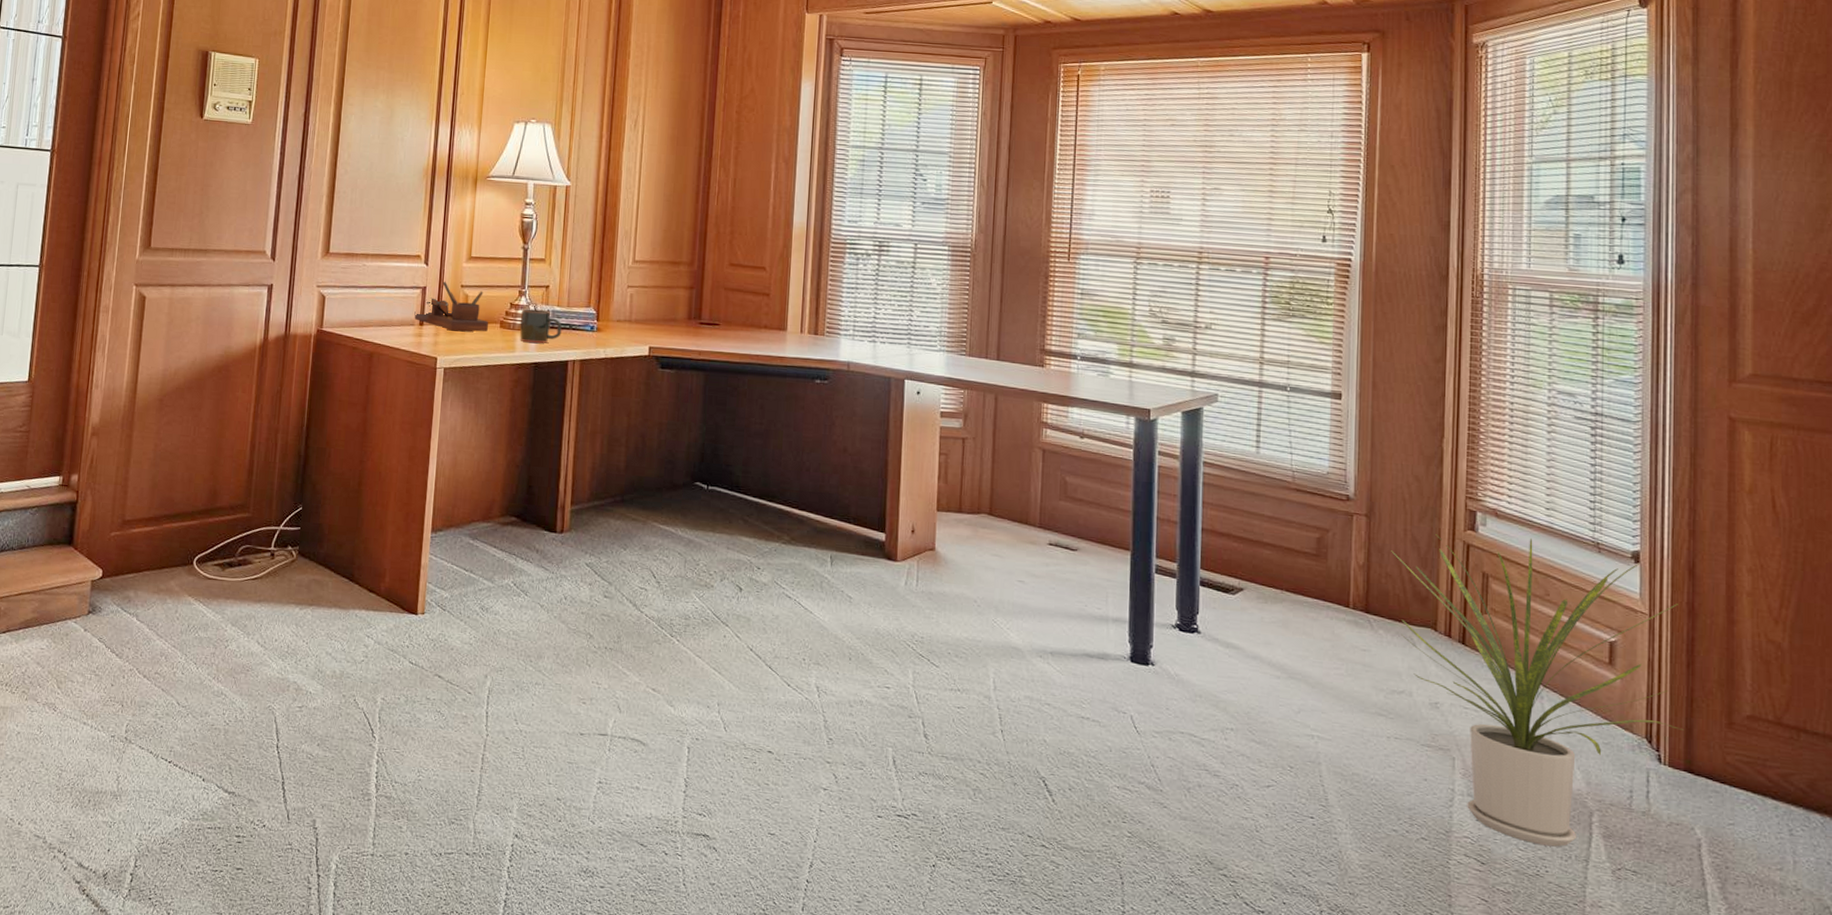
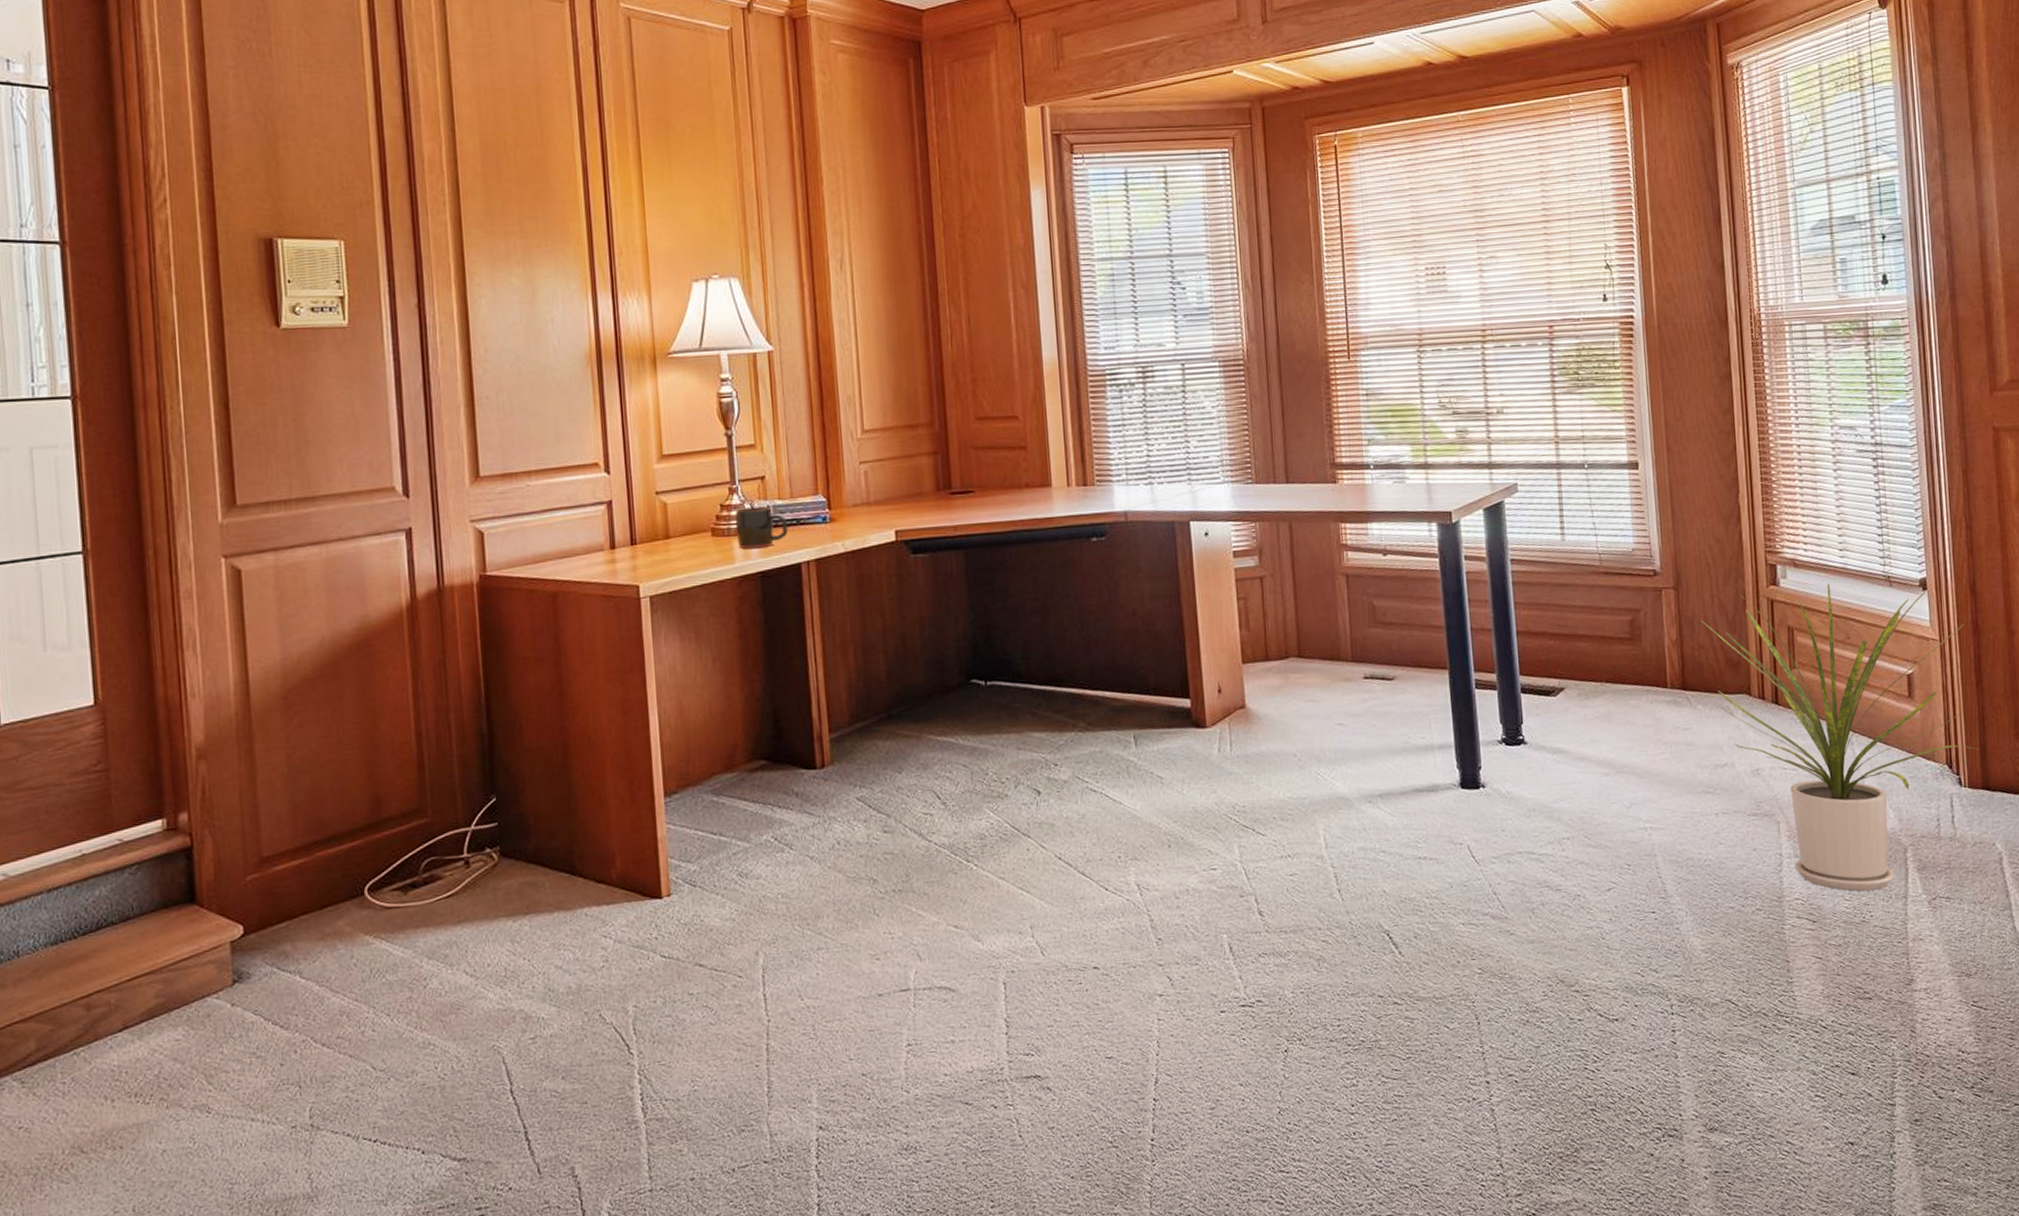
desk organizer: present [414,280,489,332] -> none [602,489,698,550]

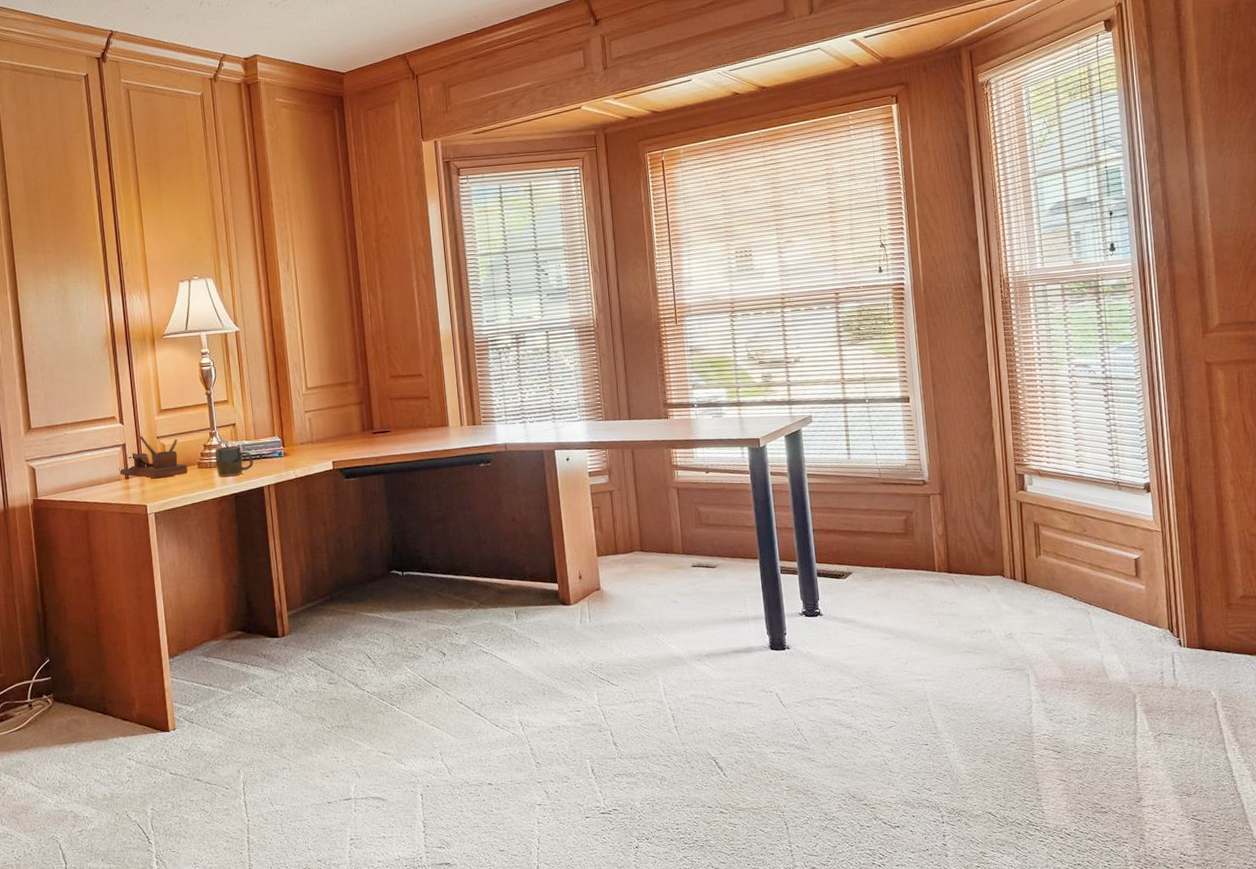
desk organizer: none [602,489,698,550] -> present [119,435,188,479]
house plant: present [1700,582,1979,892] -> none [961,487,1196,729]

